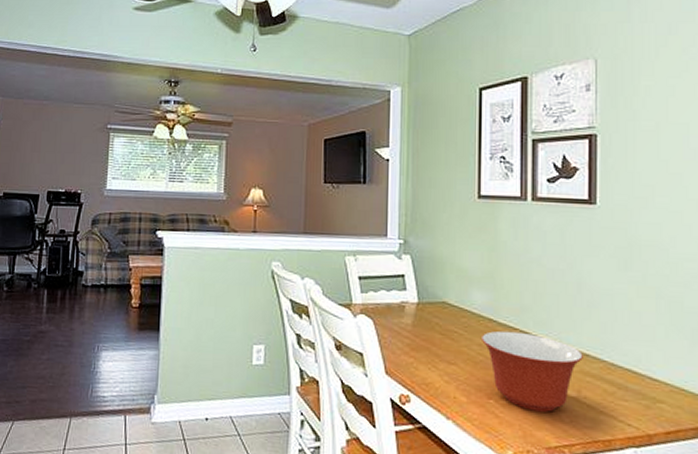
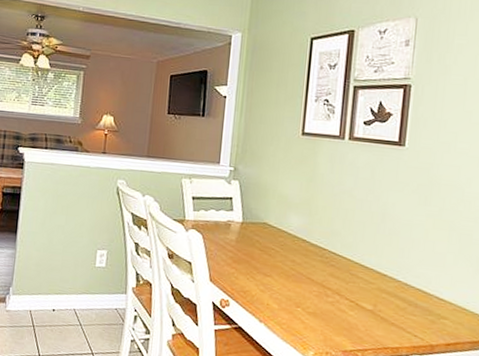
mixing bowl: present [482,330,583,412] -> none [295,250,381,321]

